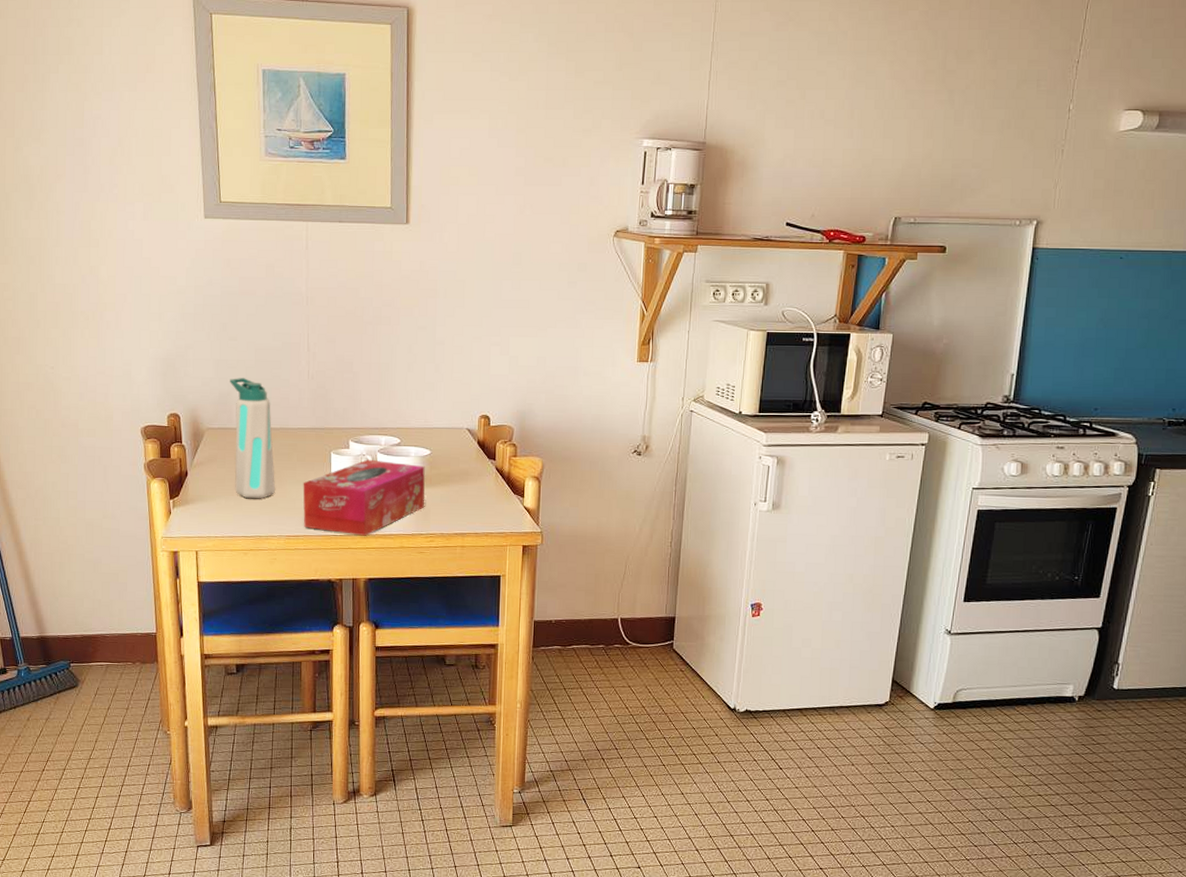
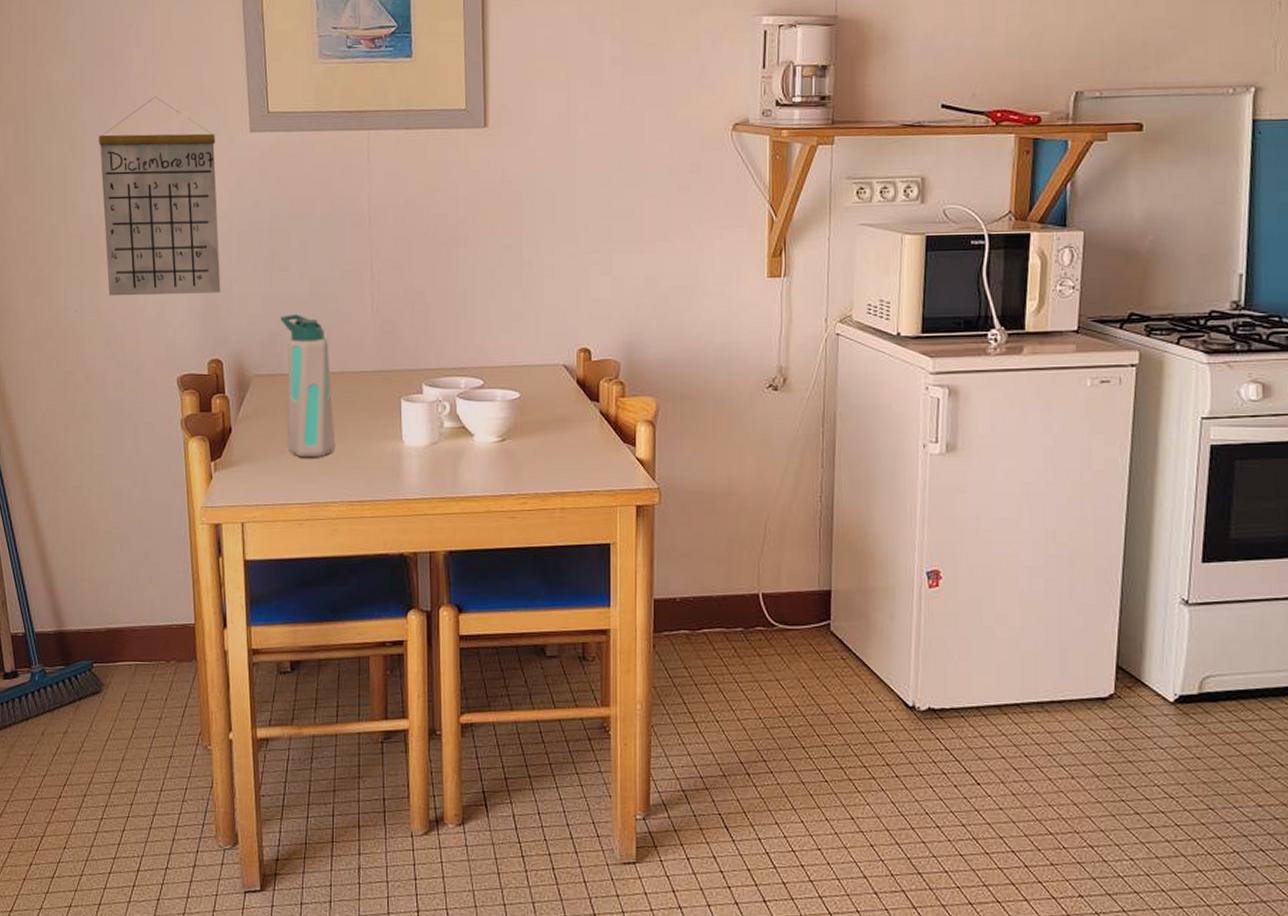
calendar: none [71,183,179,357] -> present [99,96,221,296]
tissue box: present [303,459,425,536] -> none [368,406,514,499]

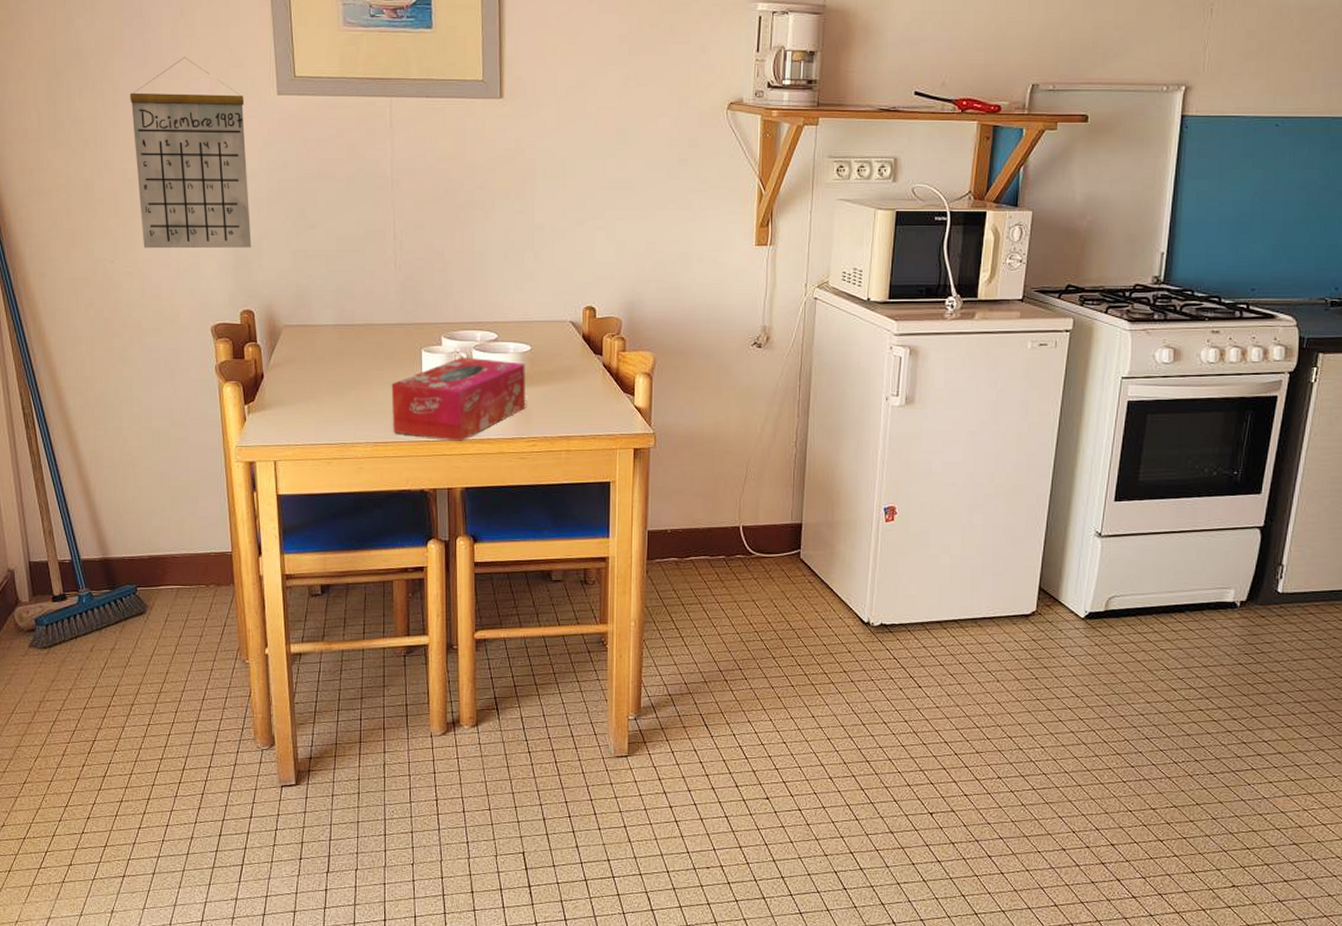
water bottle: present [280,314,335,458] -> none [309,270,360,403]
tissue box: none [368,406,514,499] -> present [391,357,525,441]

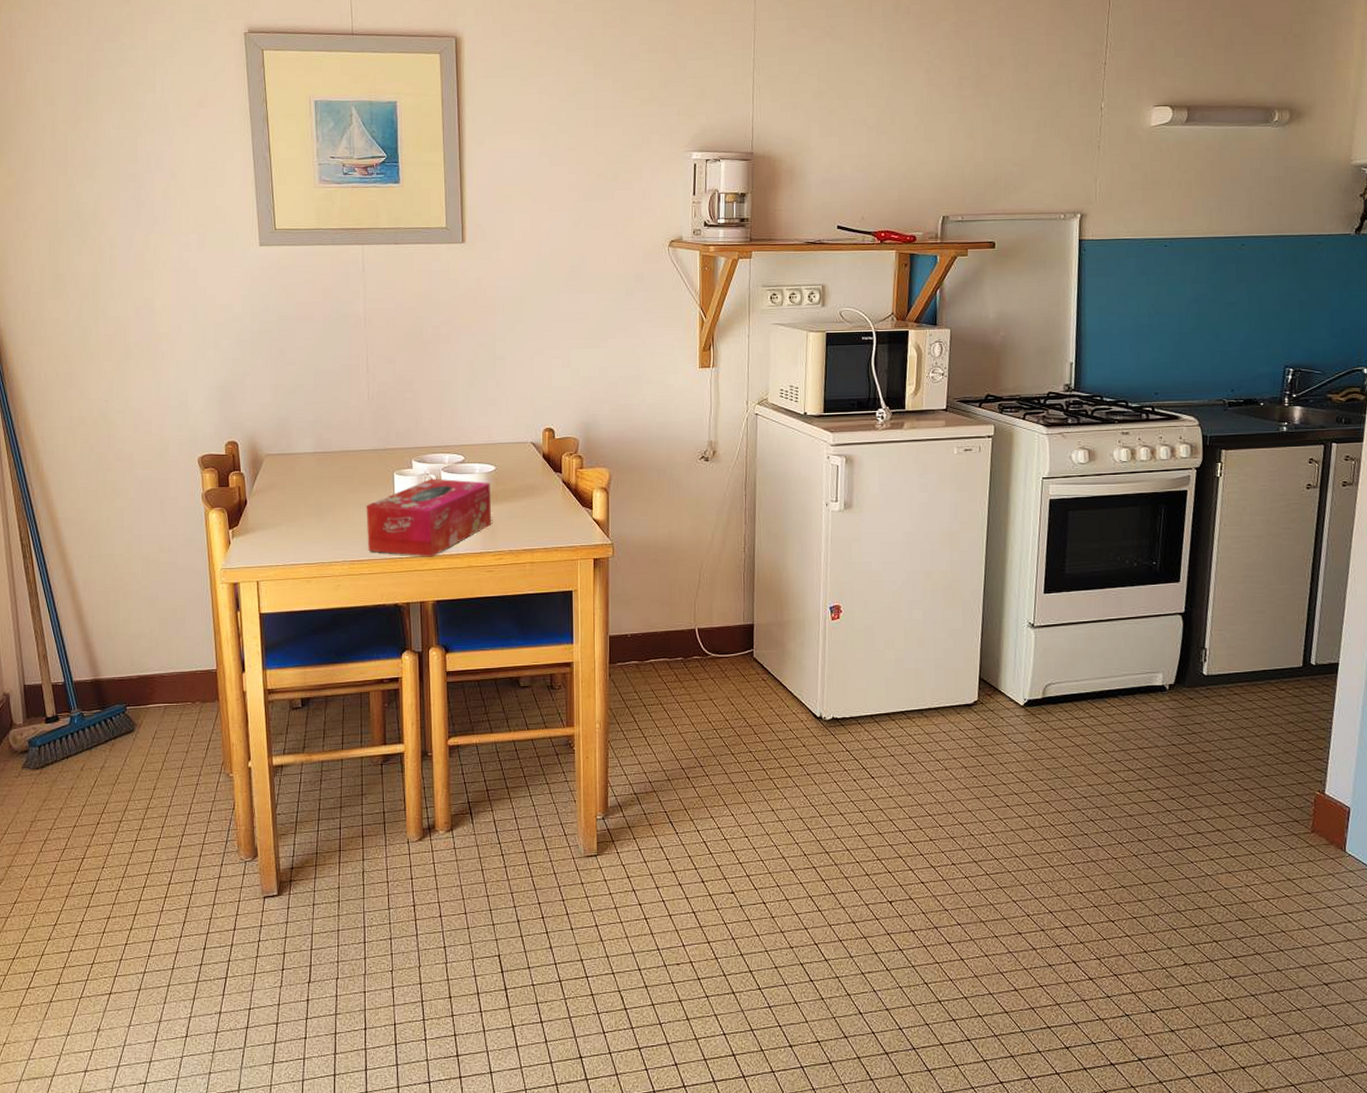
calendar: present [130,57,252,249] -> none [125,215,236,388]

